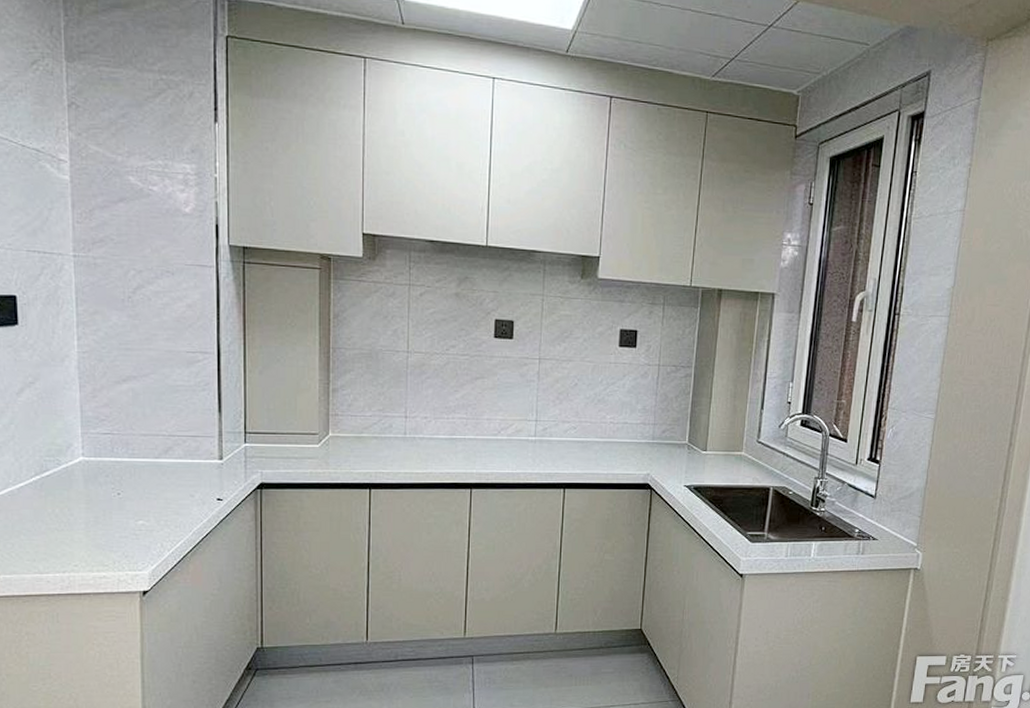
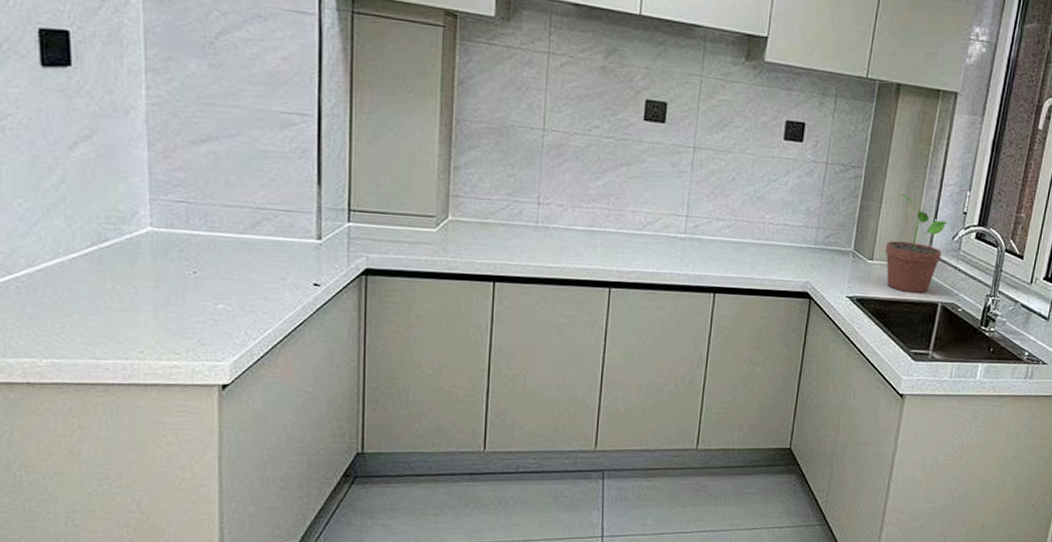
potted plant: none [717,388,773,479] -> present [884,193,947,293]

